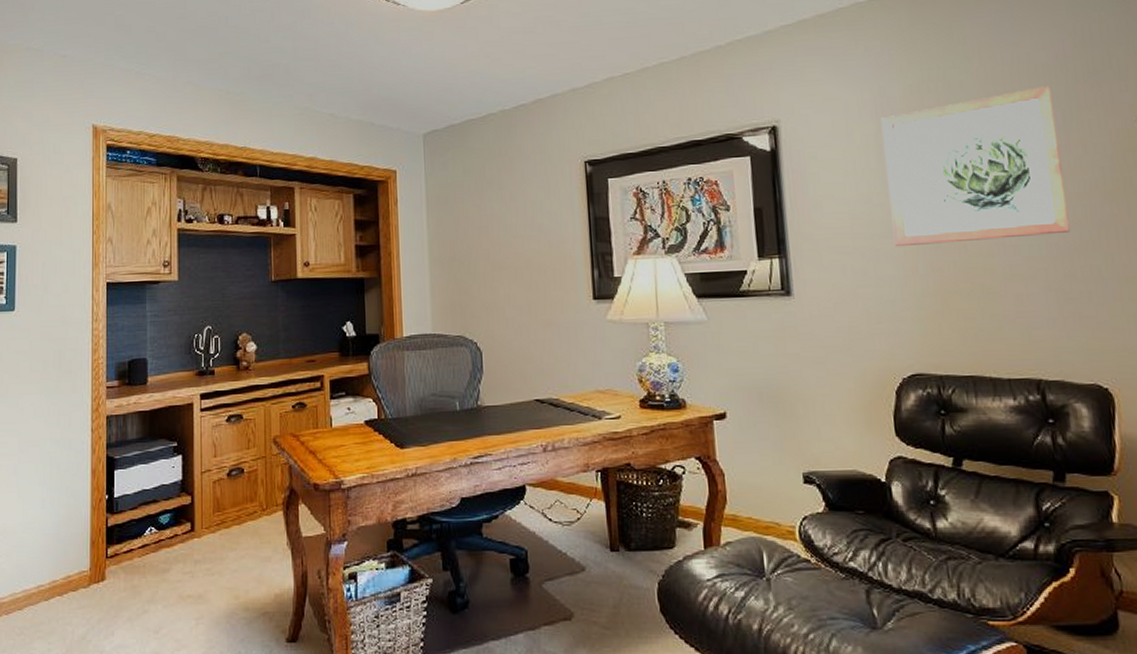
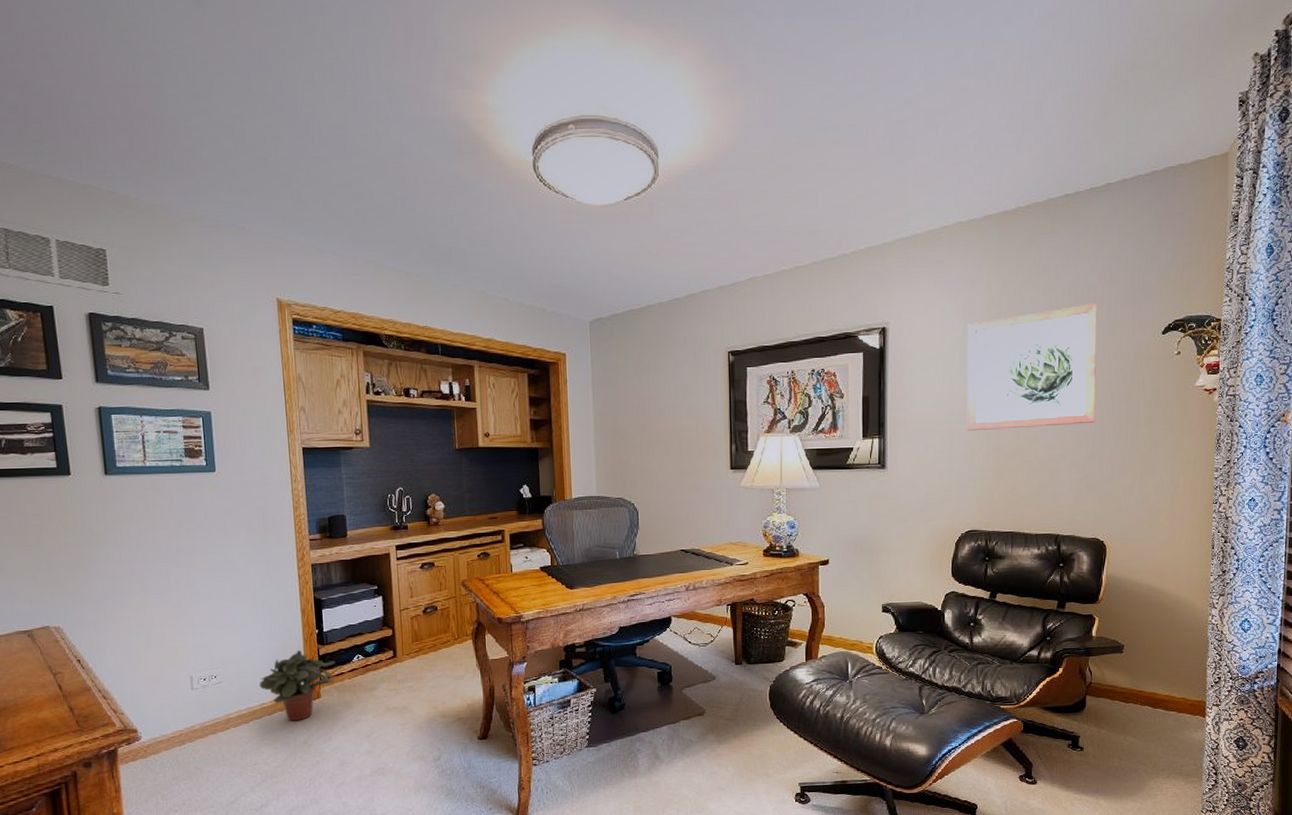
potted plant: none [38,520,125,610] -> present [259,650,336,722]

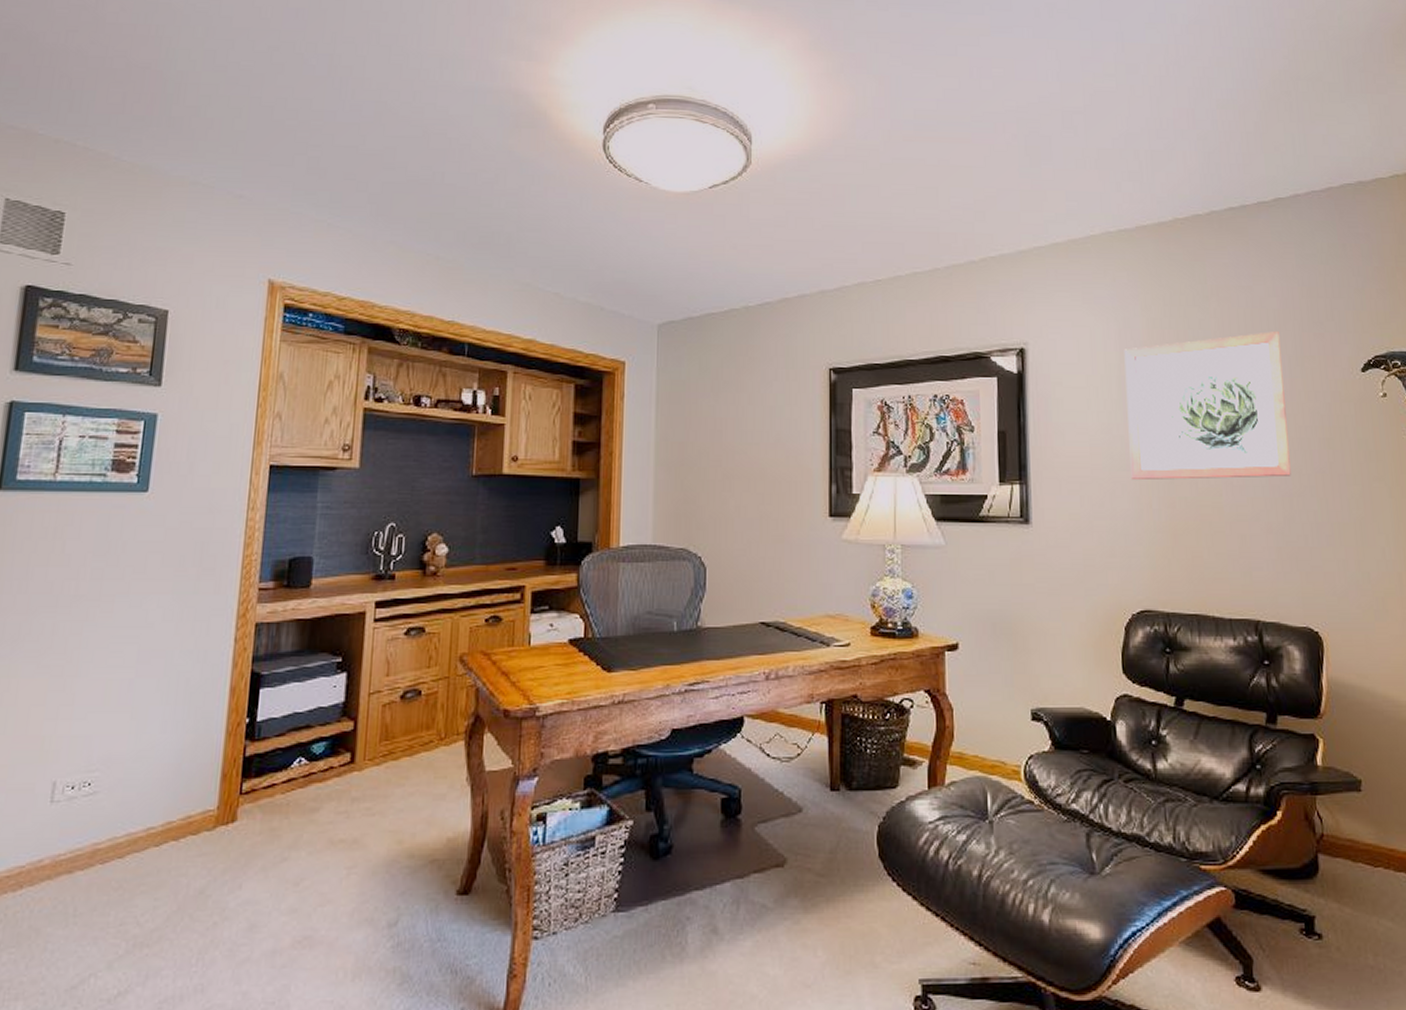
potted plant: present [259,650,336,722] -> none [150,748,267,858]

